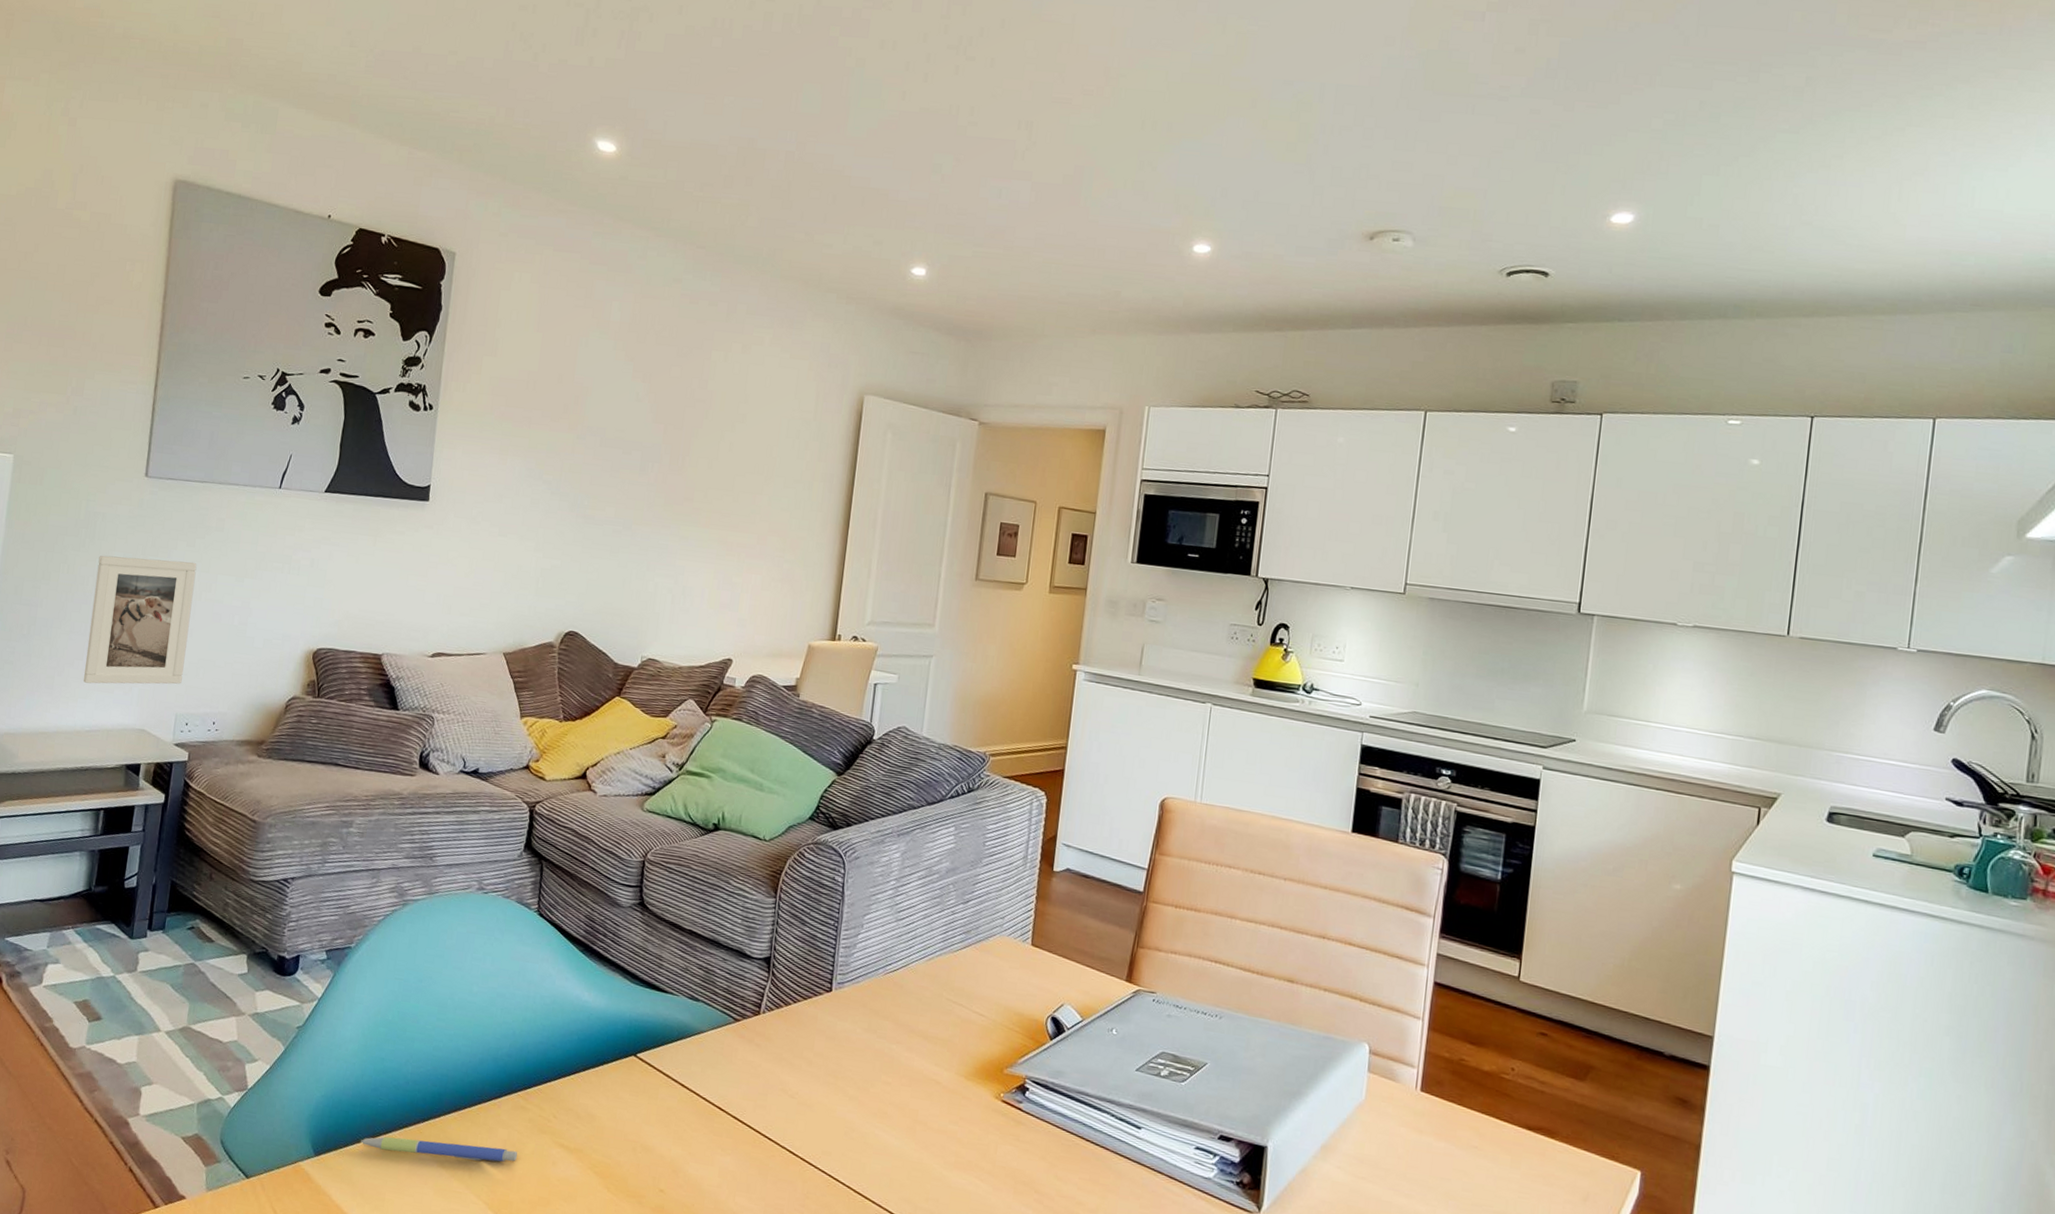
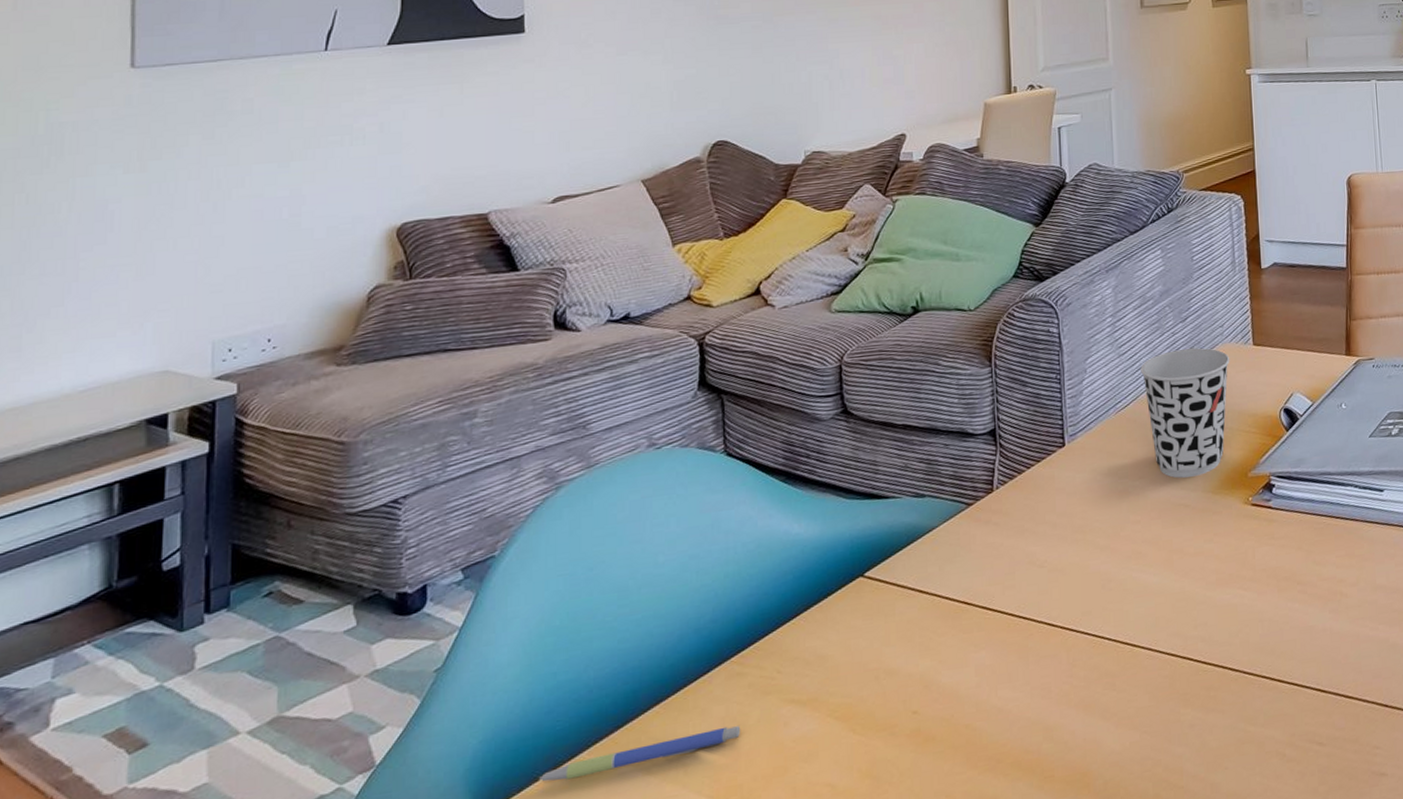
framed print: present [83,555,197,685] -> none [67,156,220,333]
cup: none [915,928,1006,1058] -> present [1140,348,1230,479]

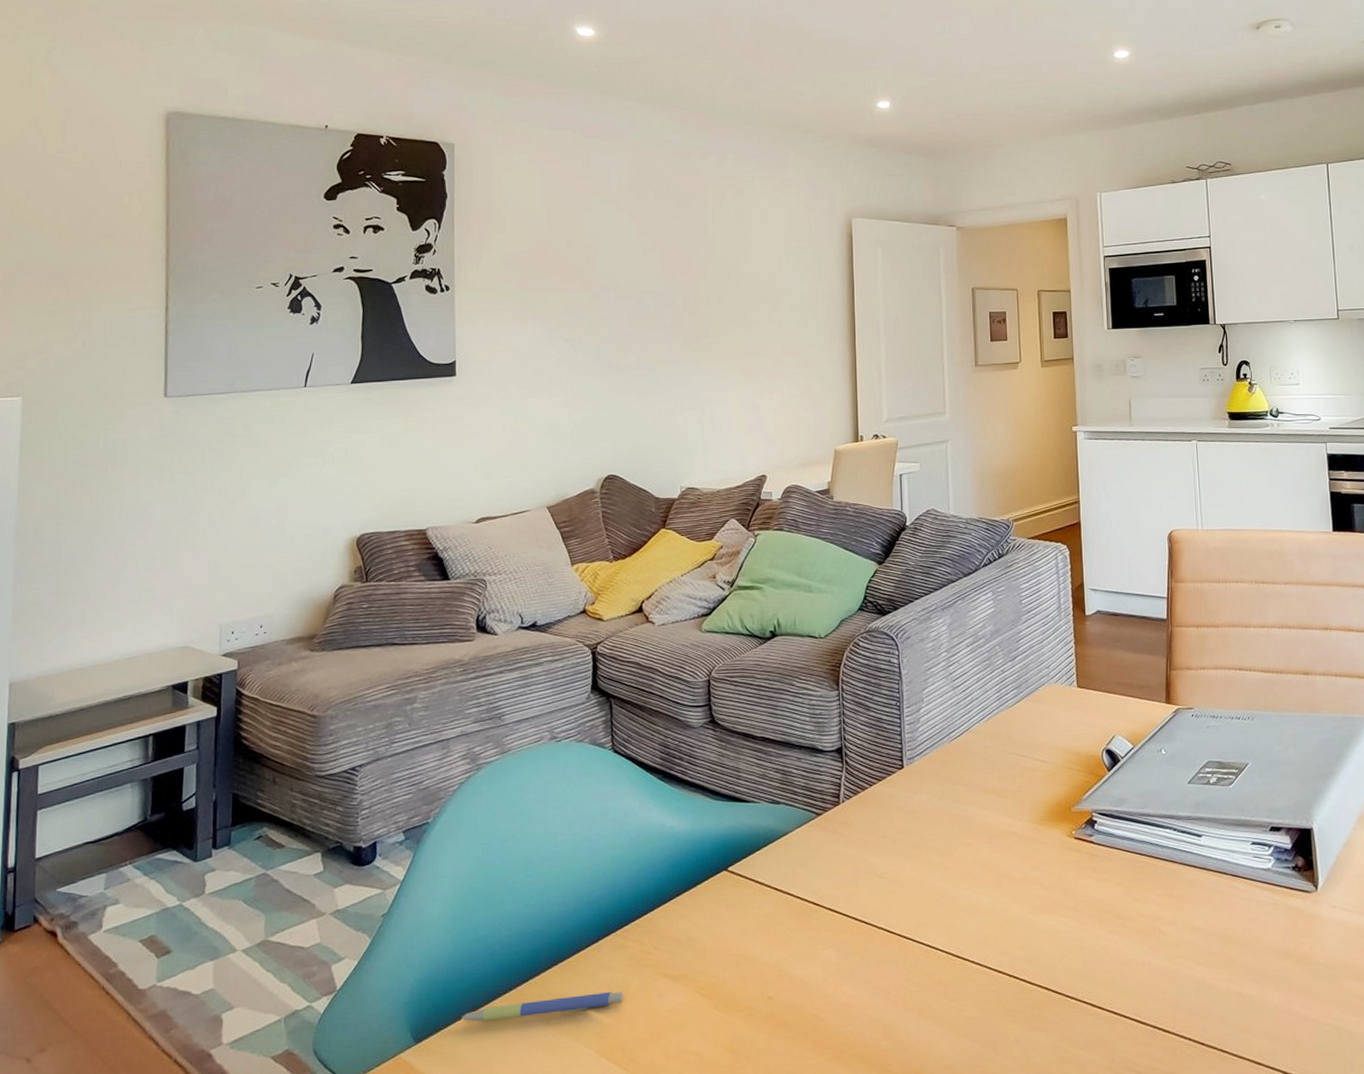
cup: present [1140,348,1230,479] -> none [972,686,1056,808]

